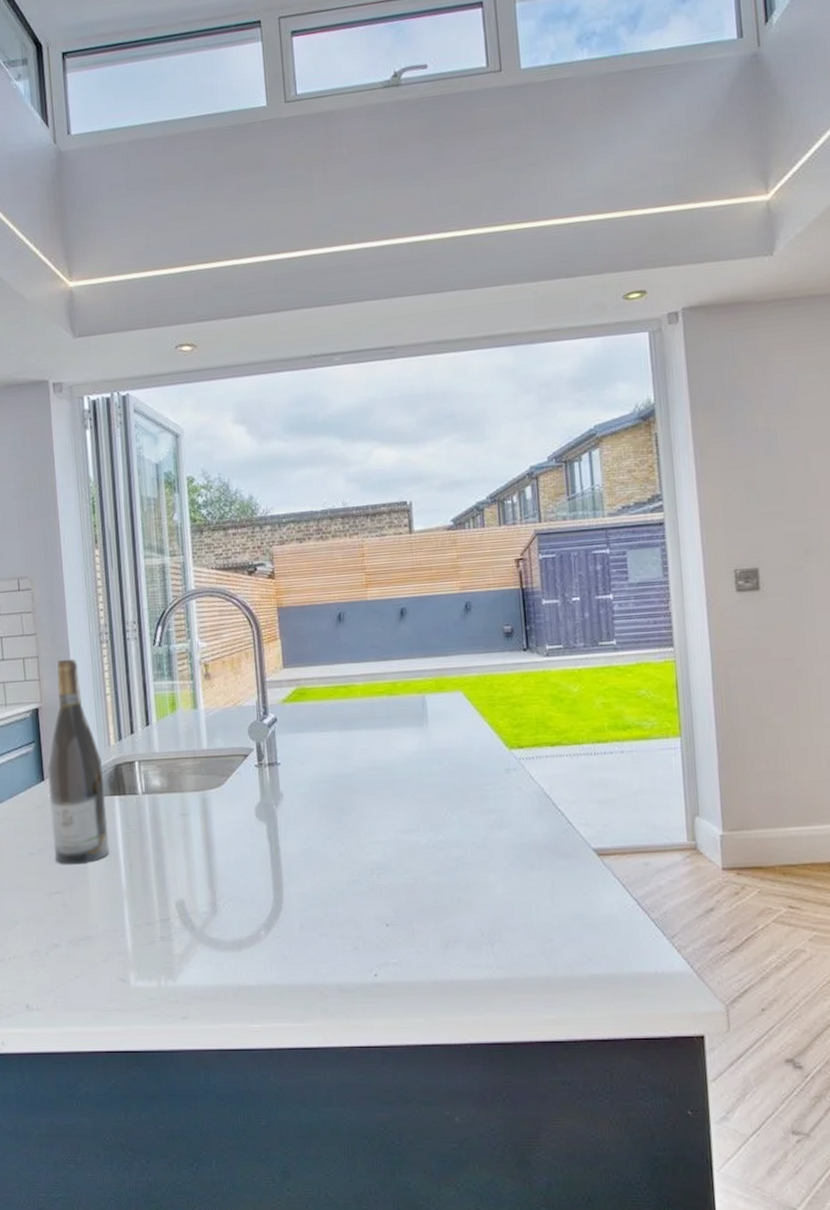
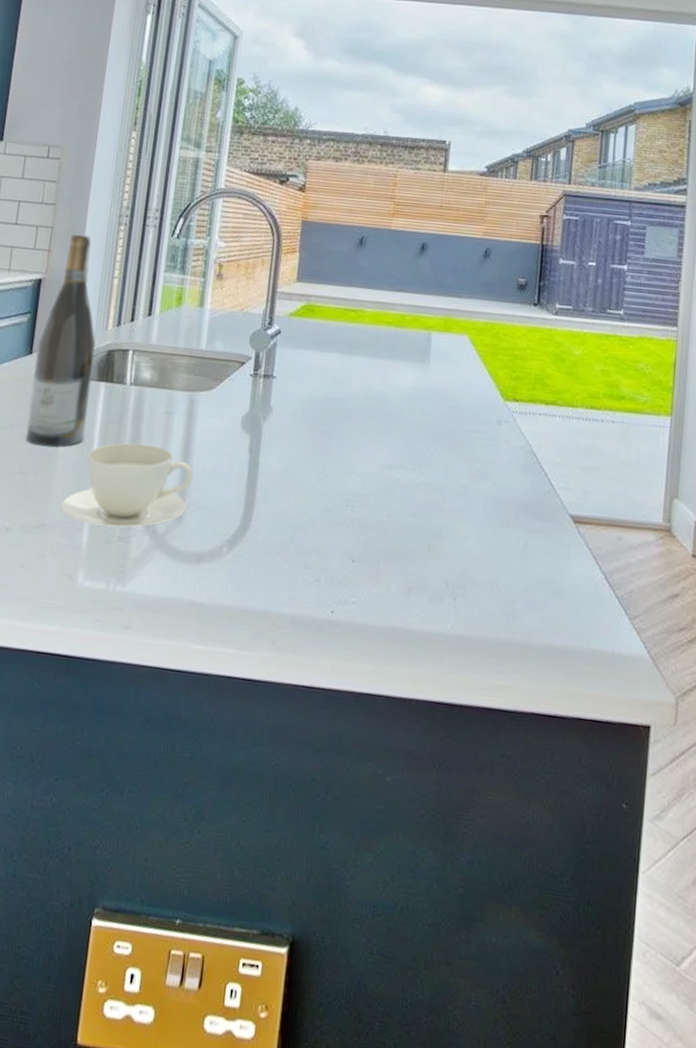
teacup: none [100,847,220,930] -> present [60,443,194,528]

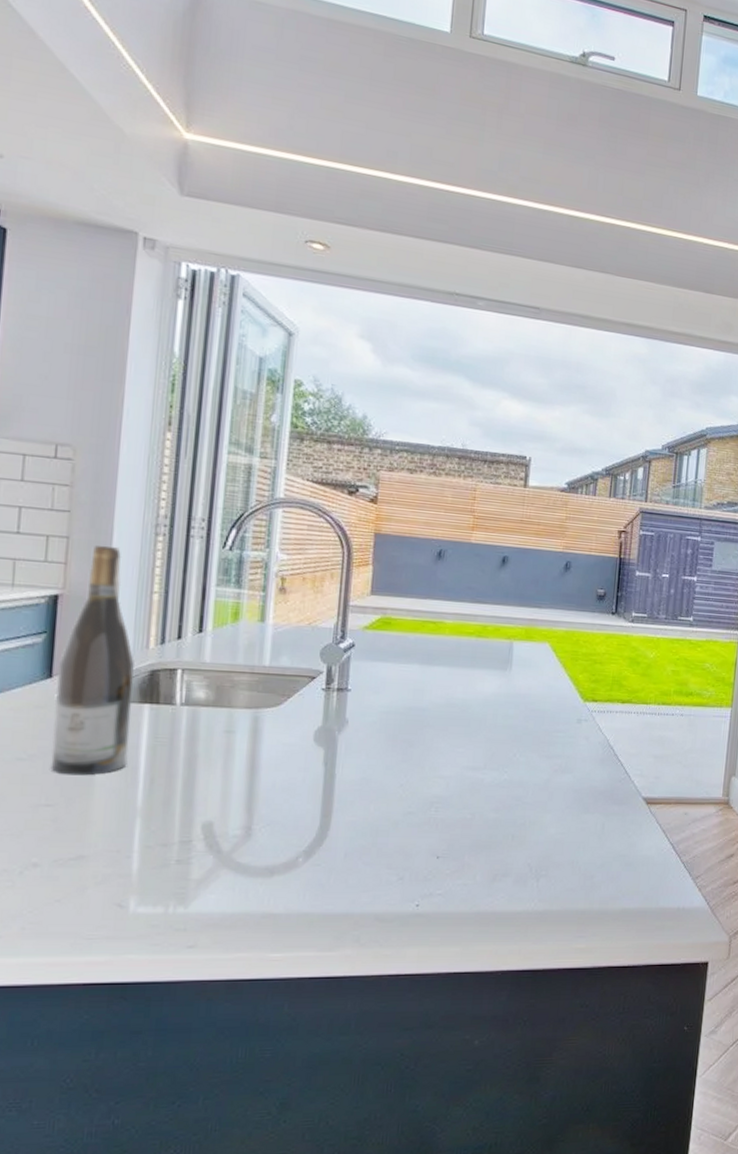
teacup: present [60,443,194,528] -> none [102,764,262,851]

